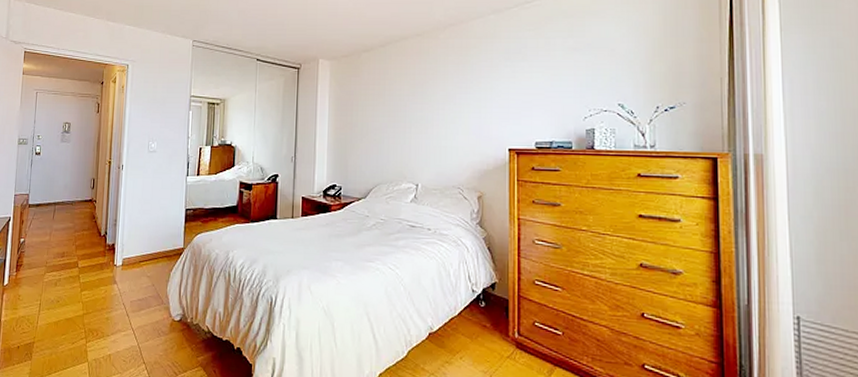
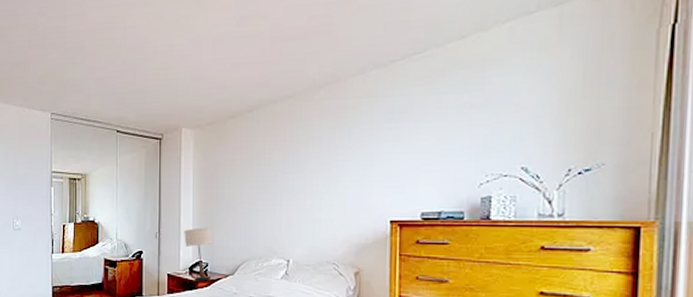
table lamp: none [319,152,346,206] -> present [184,227,213,283]

